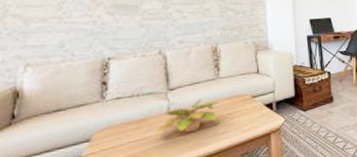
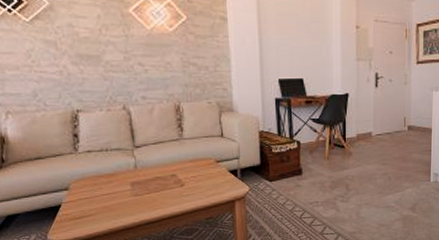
plant: present [153,98,222,137] -> none [123,158,187,192]

